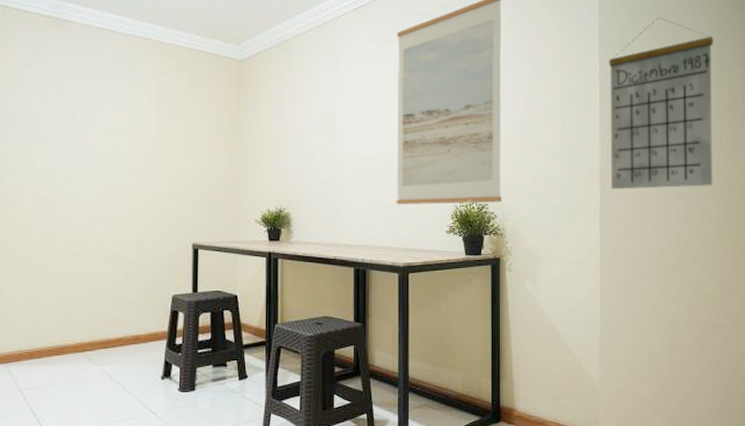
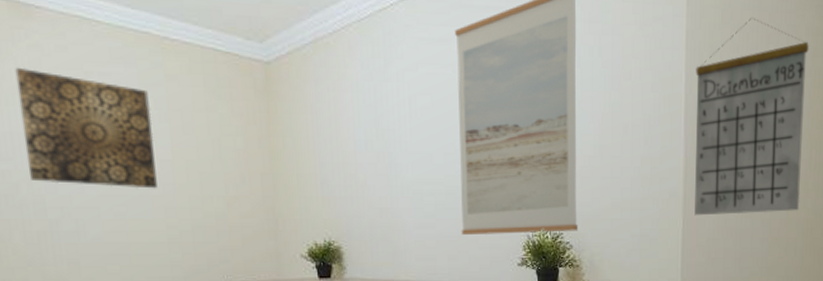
wall art: none [44,66,145,163] -> present [15,67,157,189]

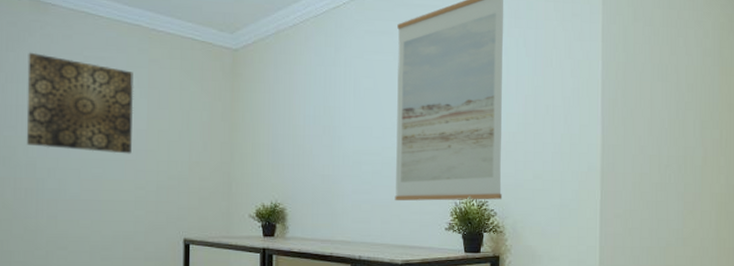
calendar: present [694,18,809,216] -> none [611,15,716,188]

